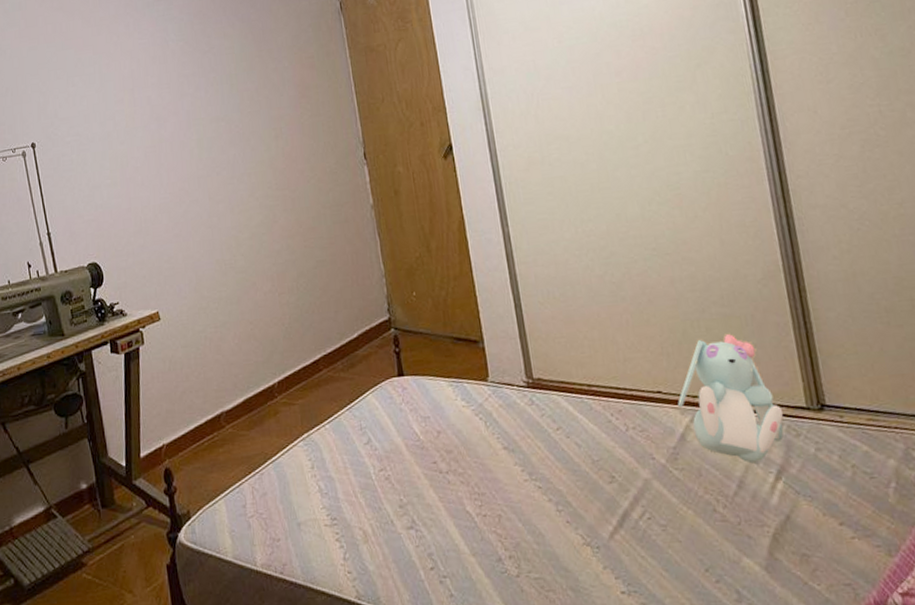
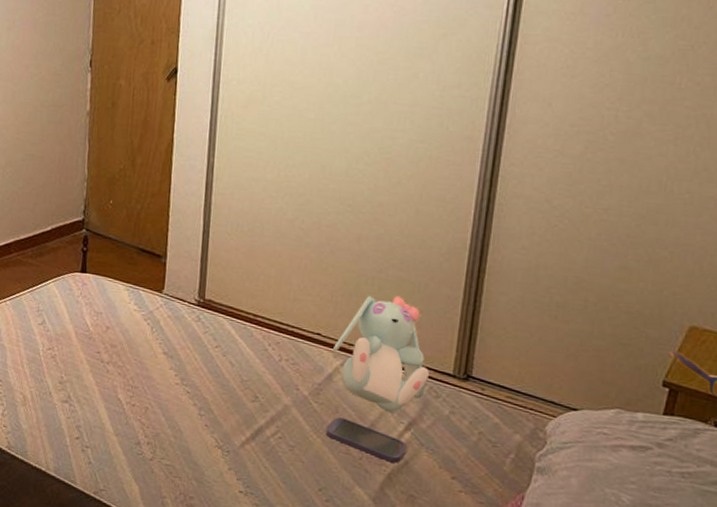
mobile phone: none [694,480,786,521] -> present [325,417,408,463]

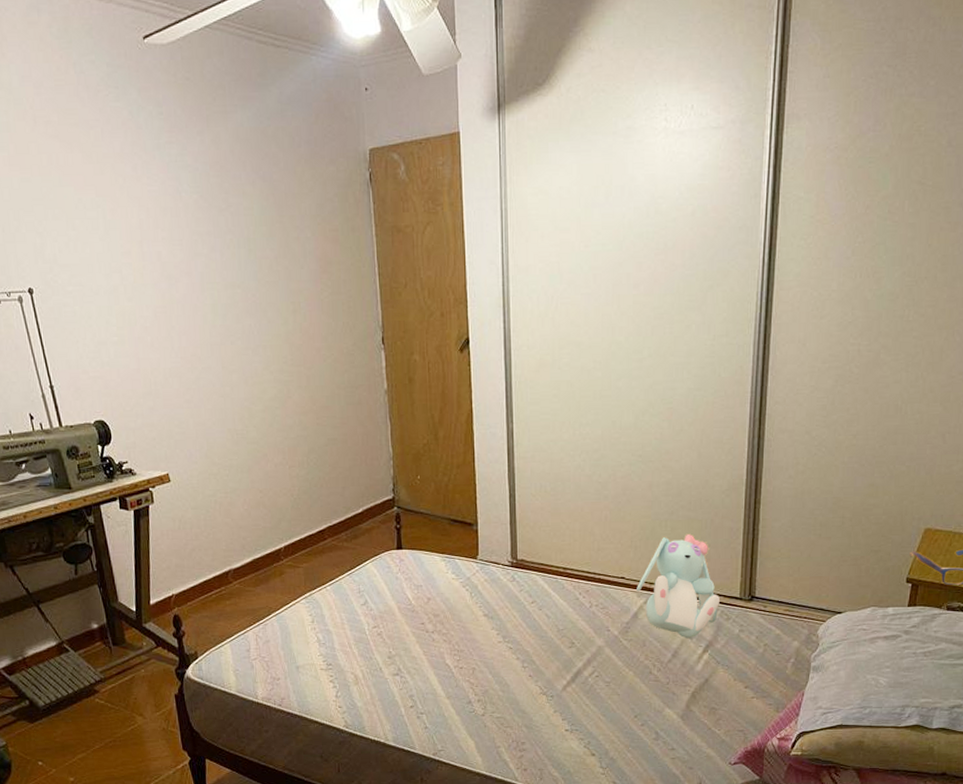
mobile phone: present [325,417,408,463] -> none [636,650,707,682]

